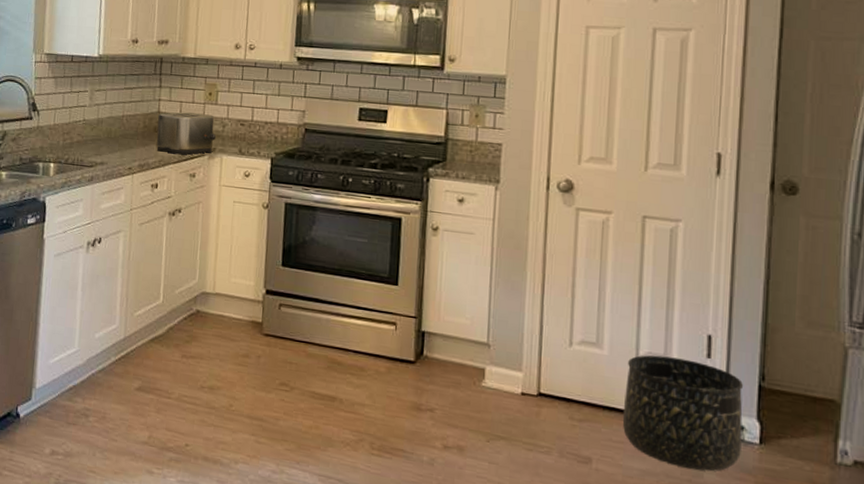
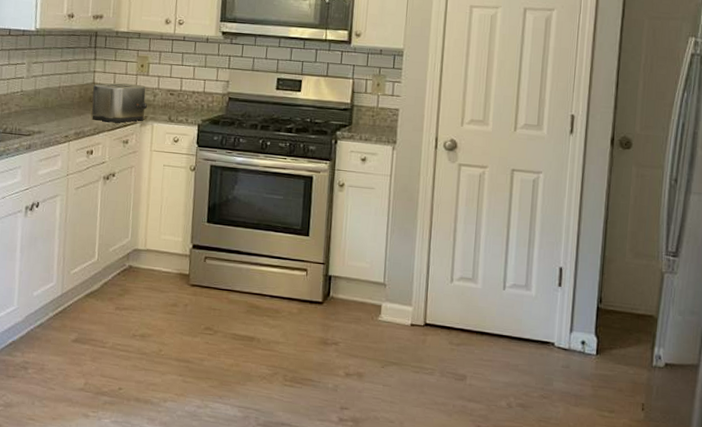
basket: present [622,355,744,471] -> none [491,286,586,380]

